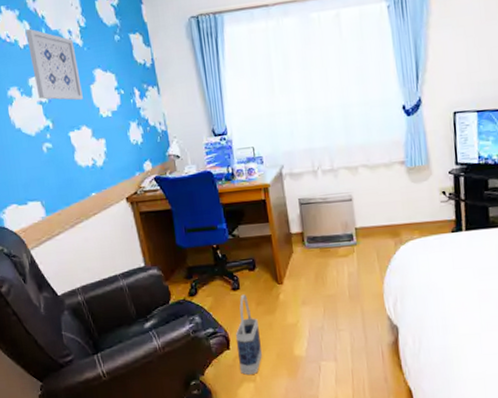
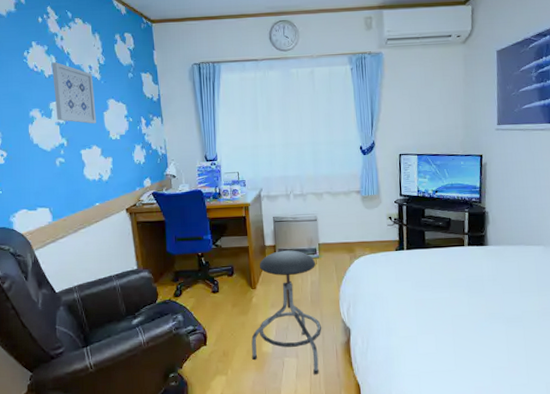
bag: present [235,294,262,375] -> none [212,296,234,368]
stool: none [281,237,364,380] -> present [251,250,322,374]

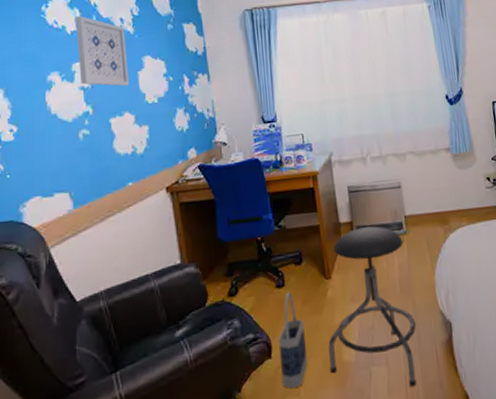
bag: none [212,296,234,368] -> present [278,292,307,388]

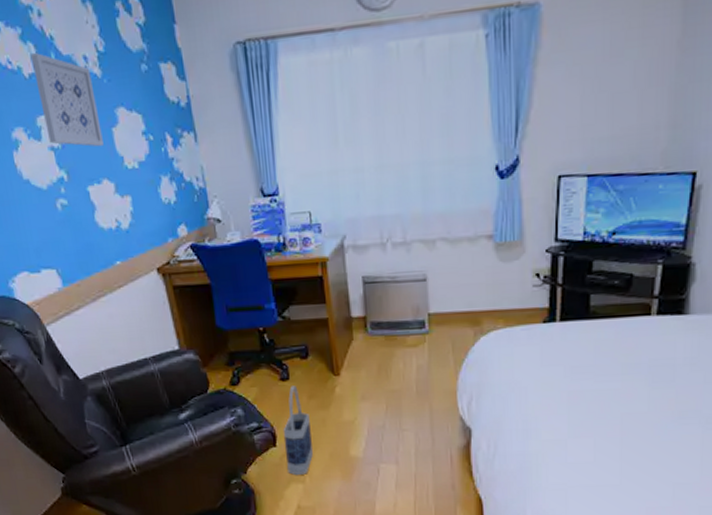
stool: present [328,226,417,387] -> none [335,323,432,485]

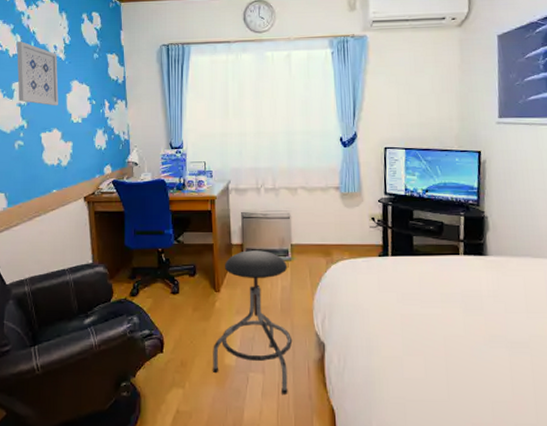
bag: present [282,385,313,475] -> none [170,299,193,380]
stool: none [335,323,432,485] -> present [212,250,293,394]

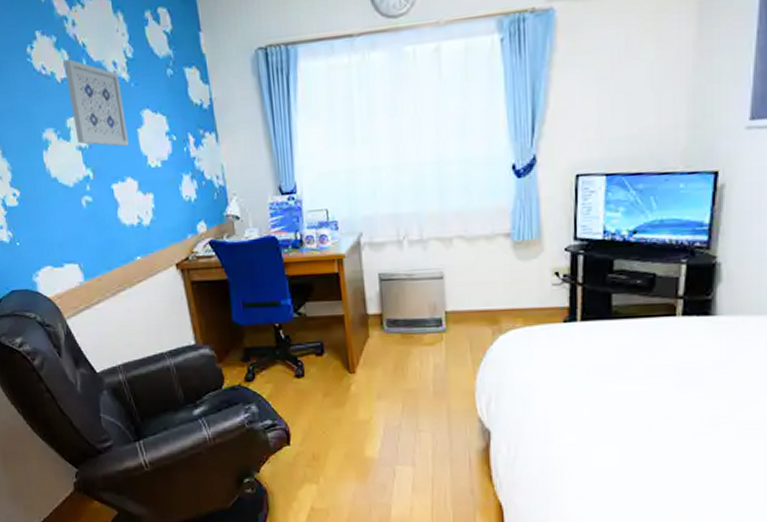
stool: present [212,250,293,394] -> none [350,320,449,489]

